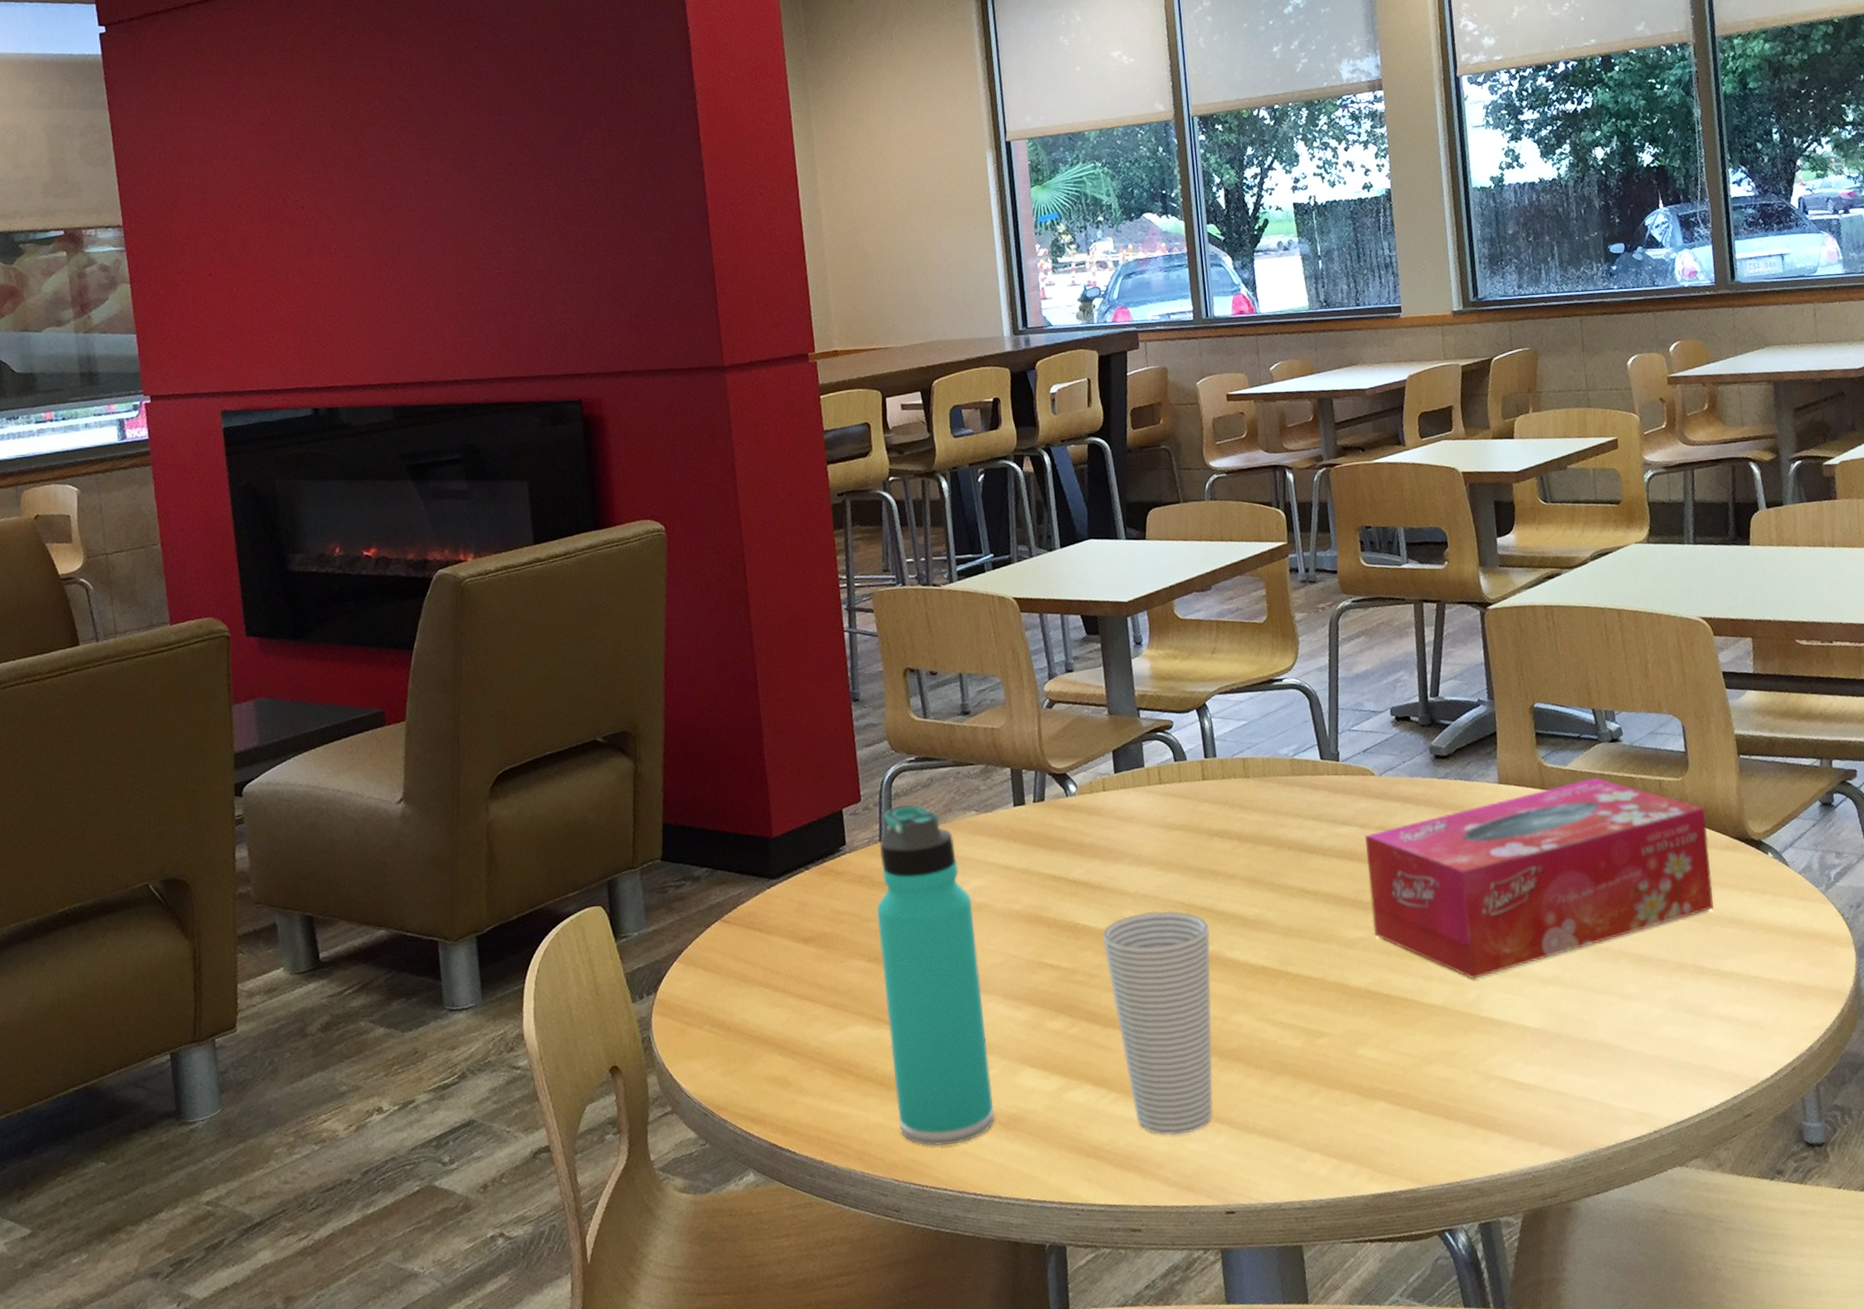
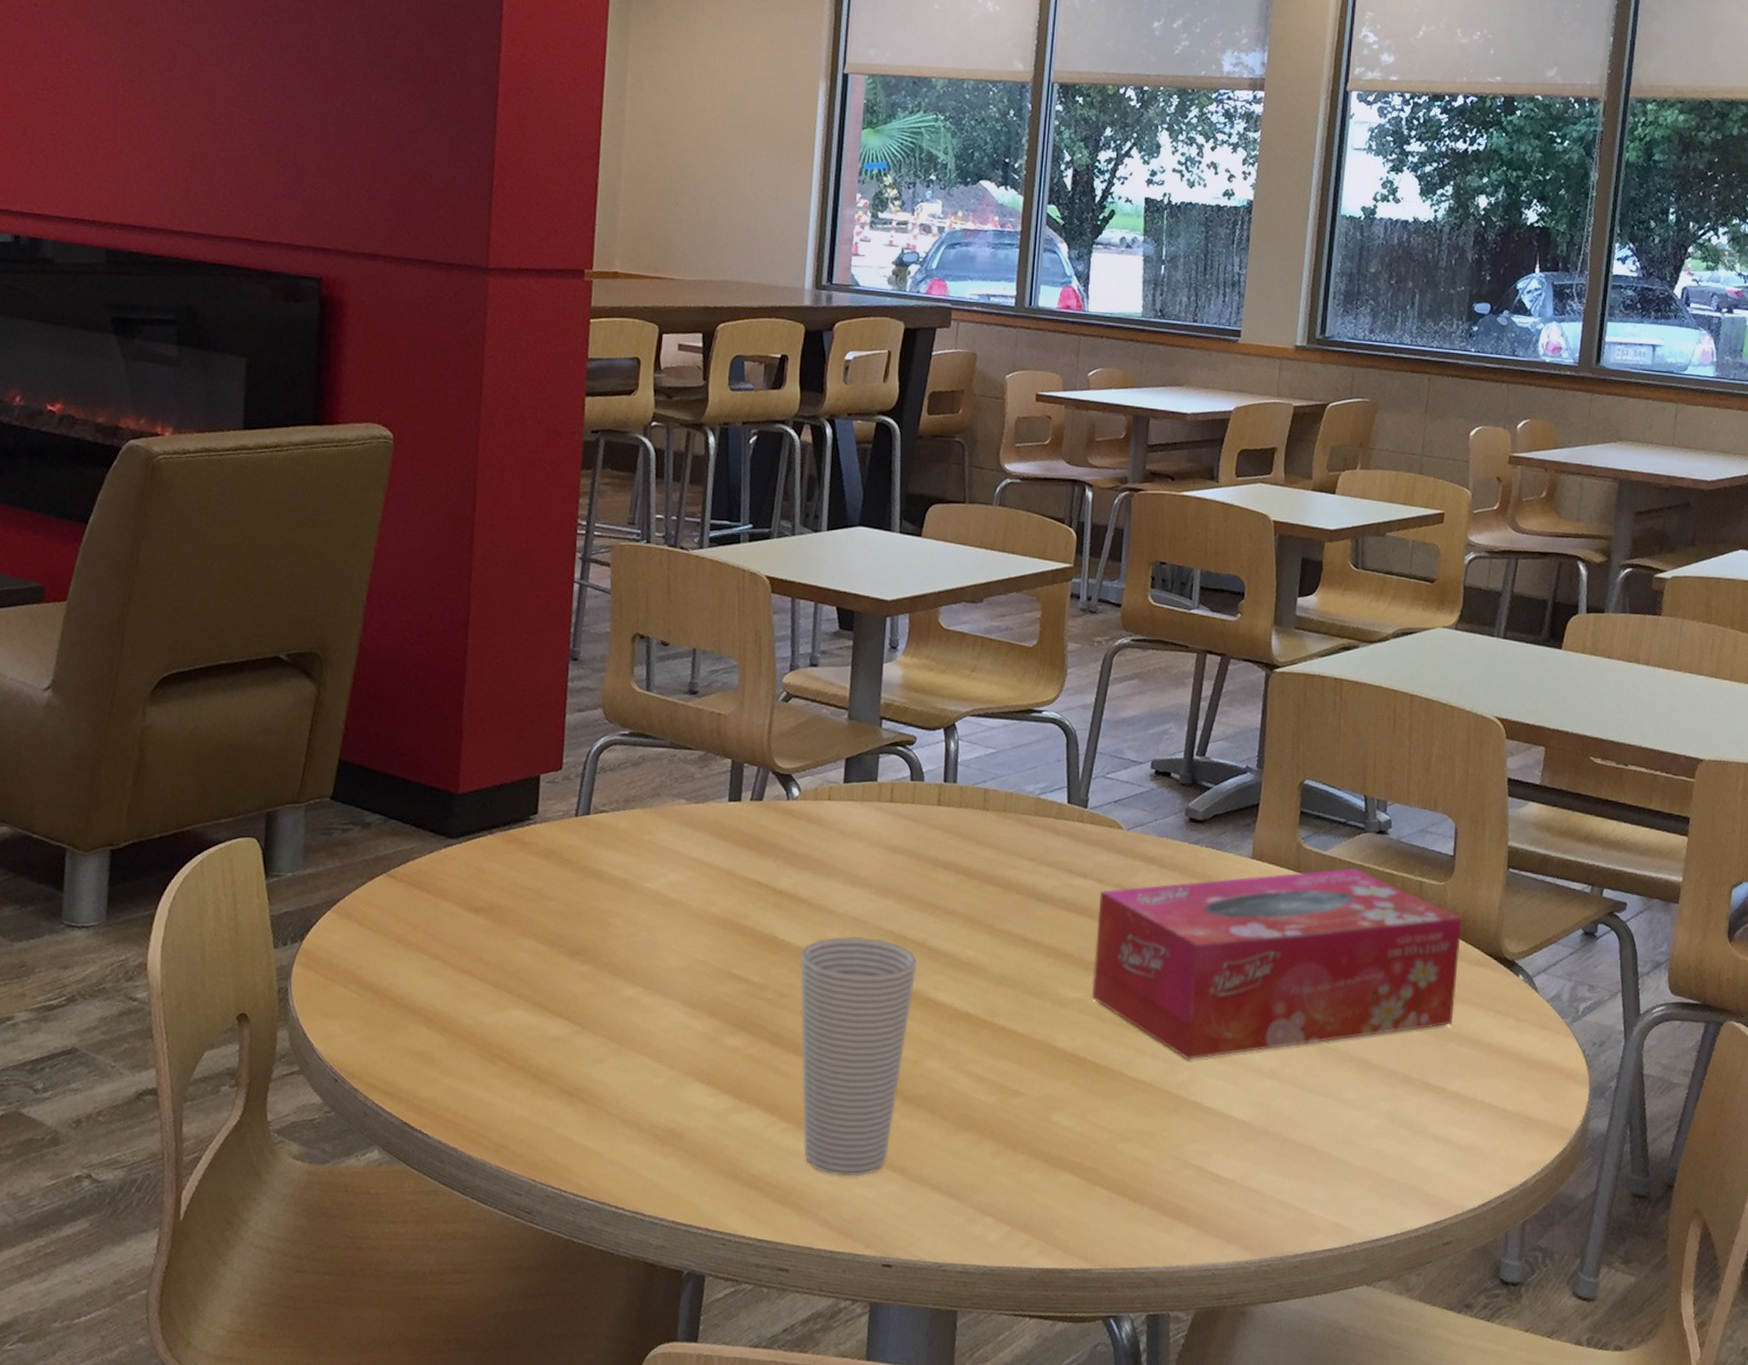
thermos bottle: present [876,804,994,1146] -> none [546,780,666,1151]

